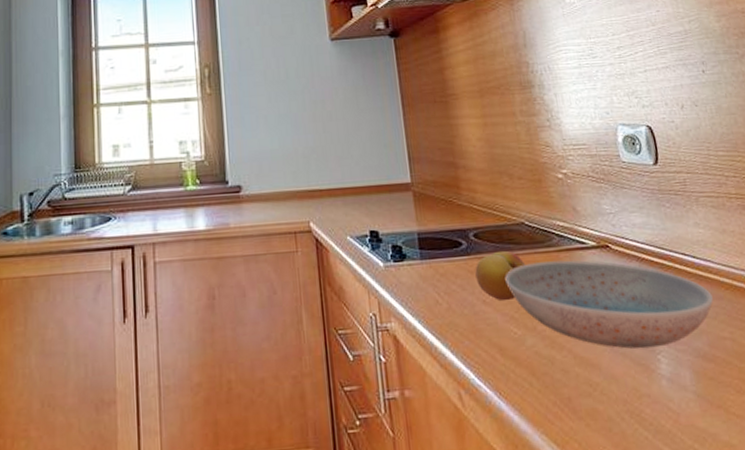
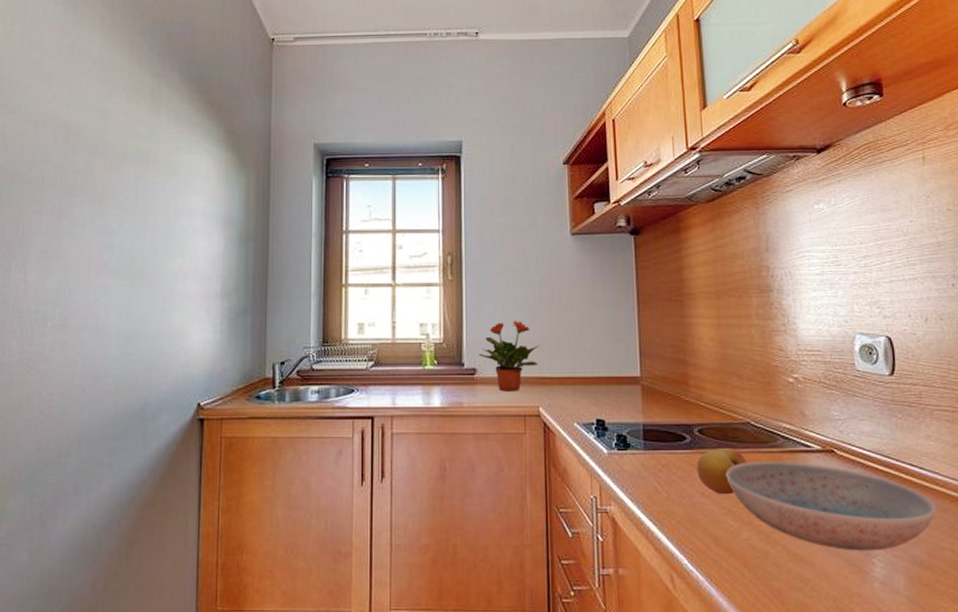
potted plant: none [243,132,305,208] -> present [478,321,539,392]

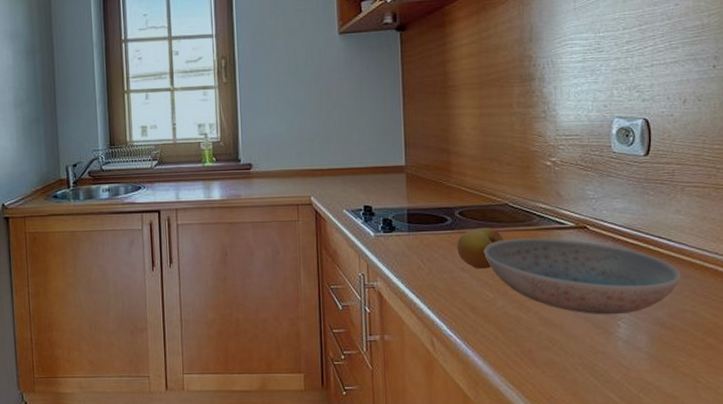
potted plant: present [478,321,539,392] -> none [253,118,310,184]

